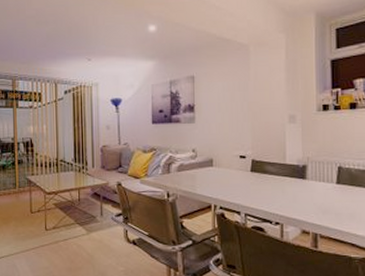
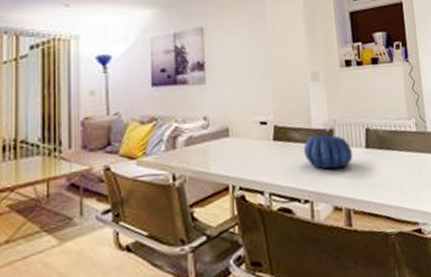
decorative bowl: none [278,170,324,199] -> present [303,135,353,170]

